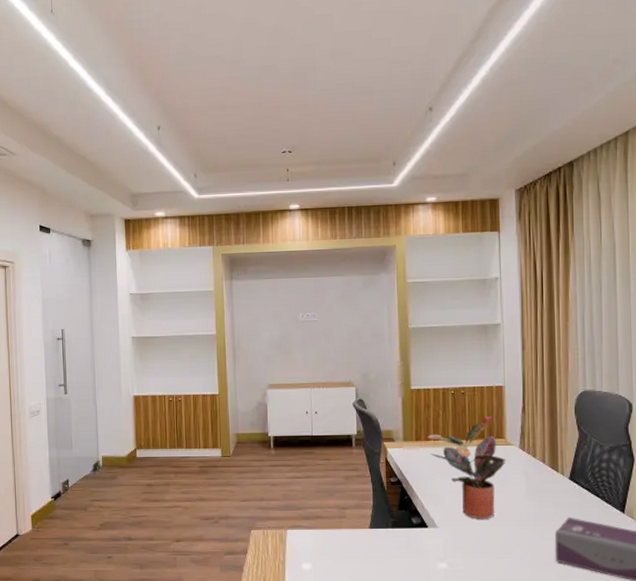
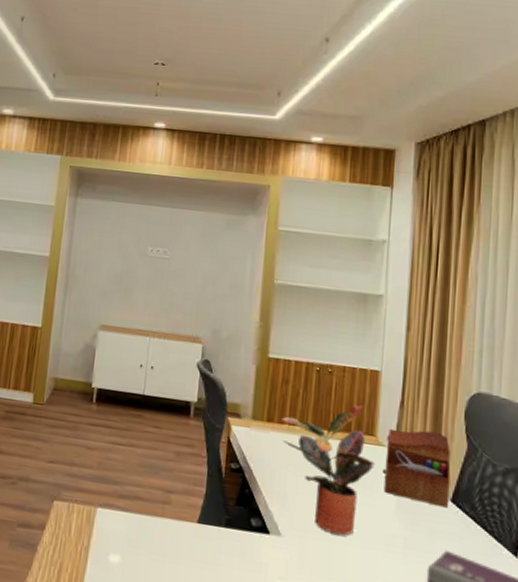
sewing box: none [512,427,568,485] -> present [382,428,451,508]

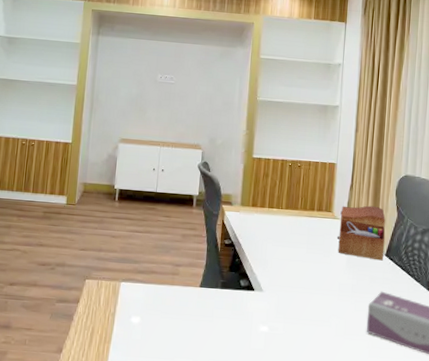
potted plant: present [280,405,375,536] -> none [262,189,331,287]

